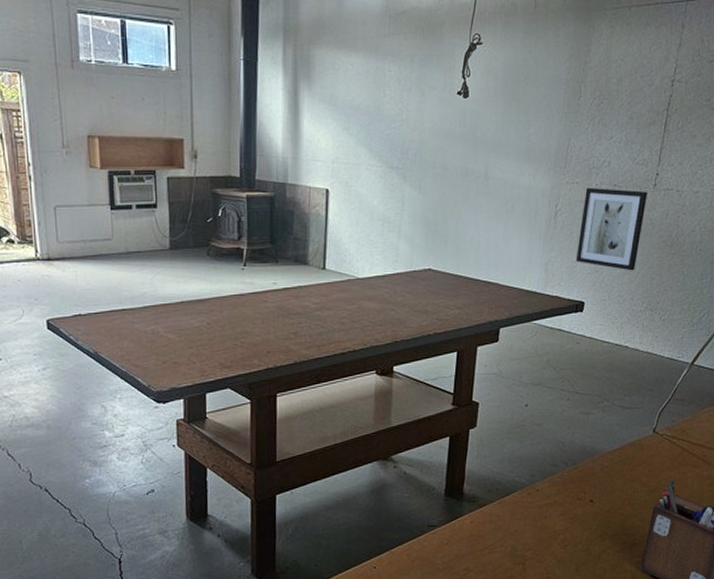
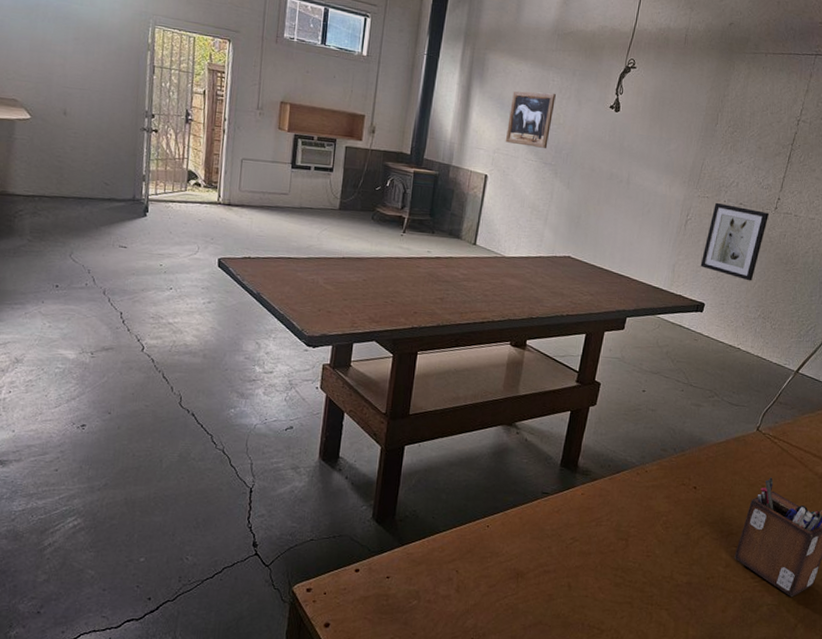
wall art: none [343,85,395,151] -> present [505,90,556,148]

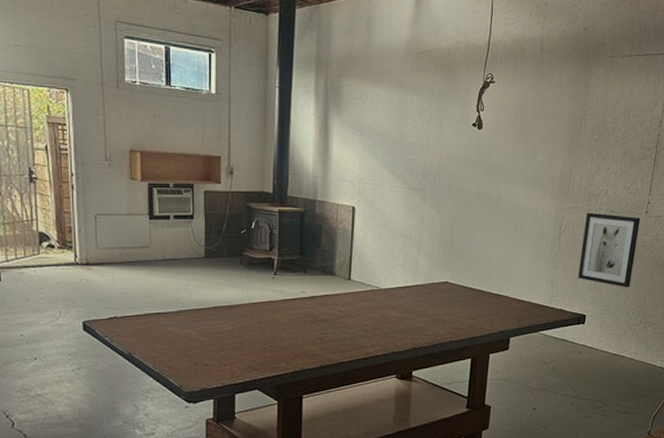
wall art: present [505,90,556,148] -> none [369,115,416,173]

